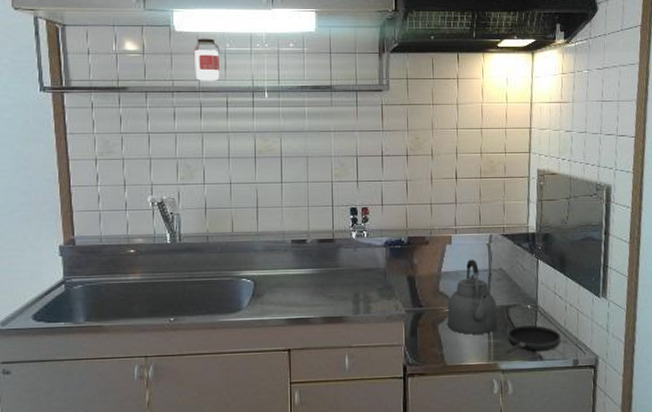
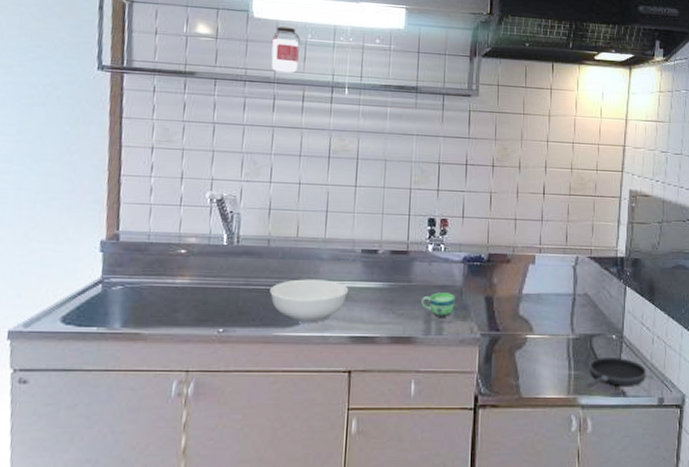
bowl: none [212,269,283,309] -> present [270,279,349,323]
cup: none [349,275,380,297] -> present [421,292,455,317]
kettle: present [447,259,497,335] -> none [525,282,579,364]

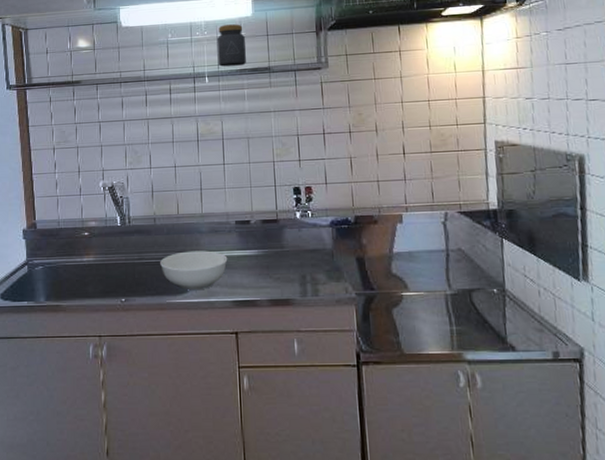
jar: present [271,26,300,73] -> none [139,30,163,71]
jar: none [361,34,394,81] -> present [216,24,246,67]
cup: present [421,292,455,317] -> none [295,256,328,279]
frying pan: present [587,356,647,389] -> none [471,311,537,344]

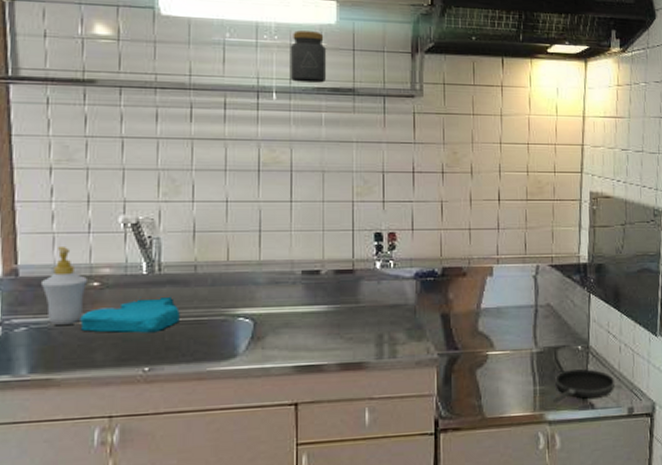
soap bottle: none [50,205,80,266] -> present [40,245,87,326]
sponge: none [77,242,145,272] -> present [80,295,180,334]
bowl: present [160,250,228,291] -> none [200,306,290,356]
frying pan: none [471,311,537,344] -> present [553,368,615,404]

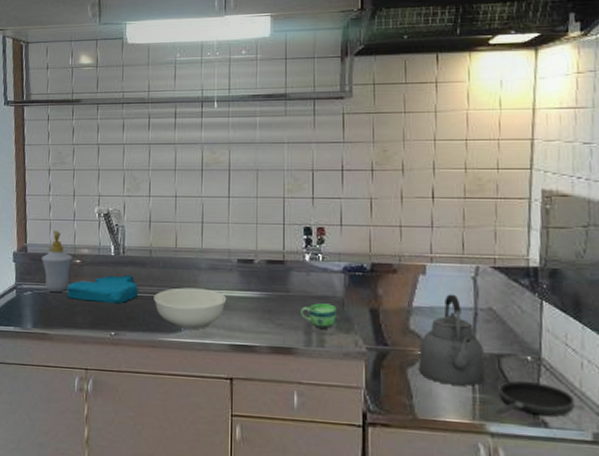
bowl: none [200,306,290,356] -> present [154,287,227,330]
jar: present [289,30,326,83] -> none [229,45,260,91]
cup: none [372,312,409,339] -> present [301,303,337,329]
kettle: none [486,293,544,381] -> present [418,294,485,386]

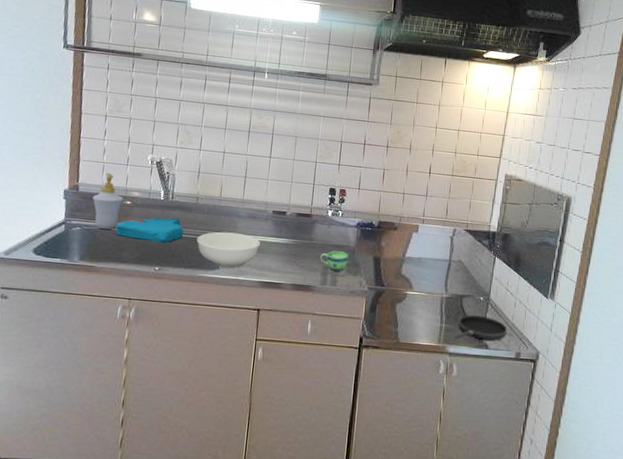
kettle: present [418,294,485,386] -> none [405,248,452,318]

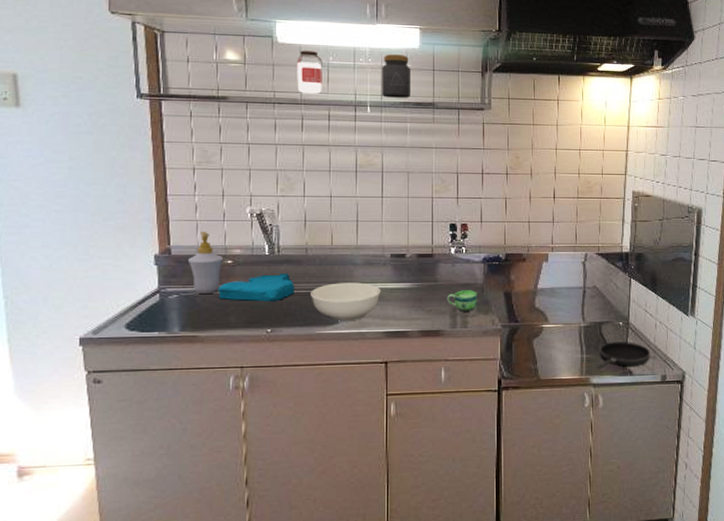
jar: none [204,17,229,58] -> present [297,50,322,94]
jar: none [279,26,308,68] -> present [381,54,410,98]

